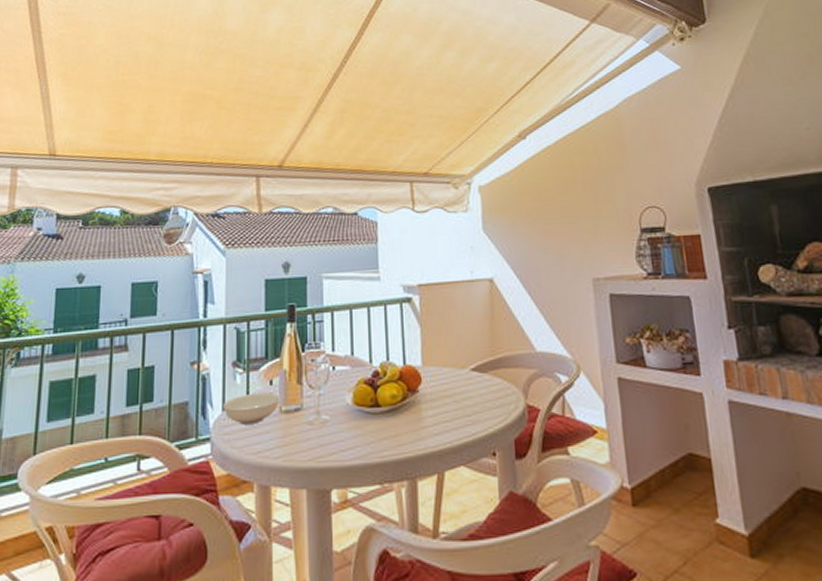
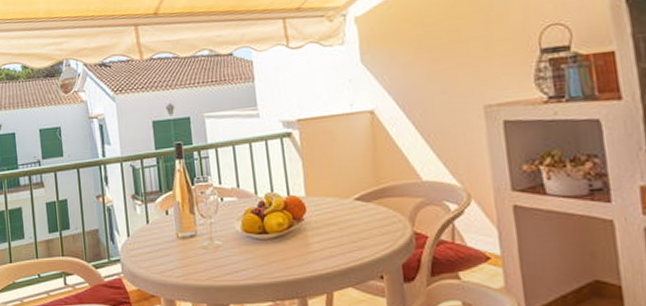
bowl: present [223,392,280,425] -> none [128,221,177,249]

